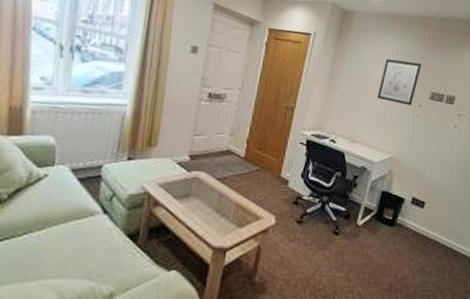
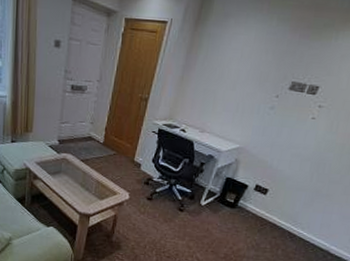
wall art: present [377,58,422,106] -> none [231,46,286,96]

